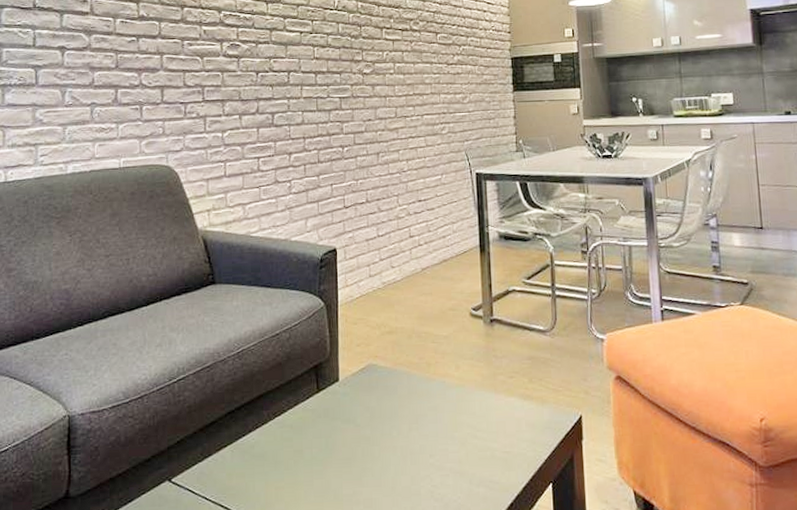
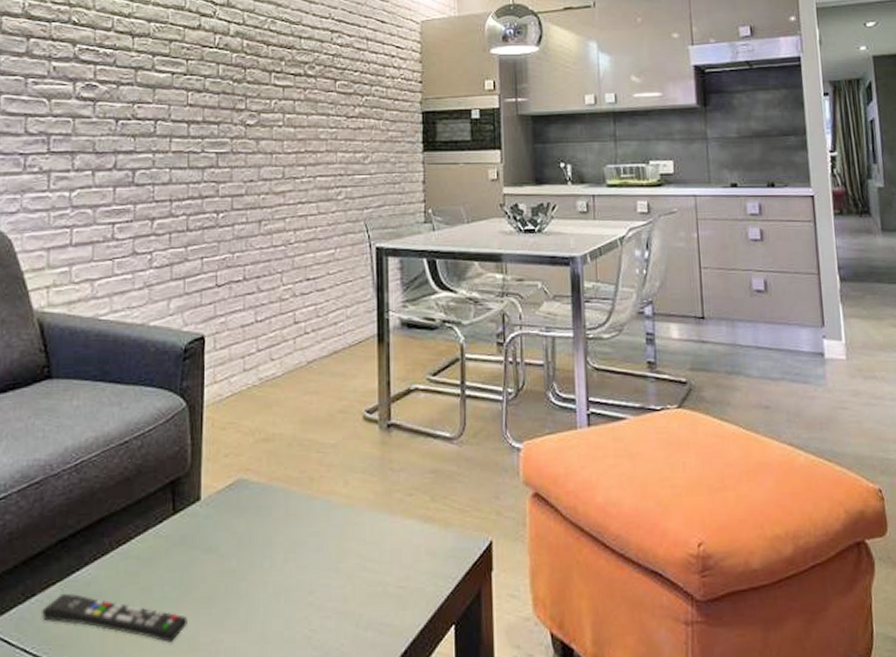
remote control: none [217,453,333,494] -> present [42,593,188,643]

